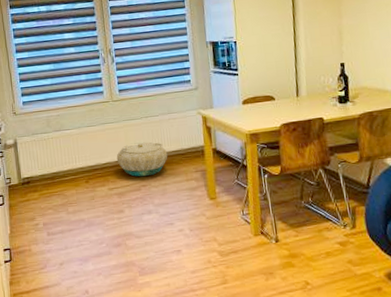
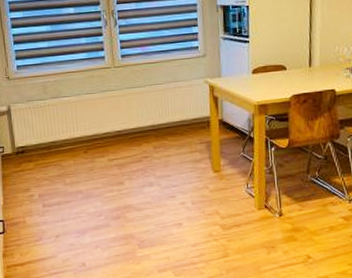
basket: present [116,142,168,177] -> none [117,111,172,148]

